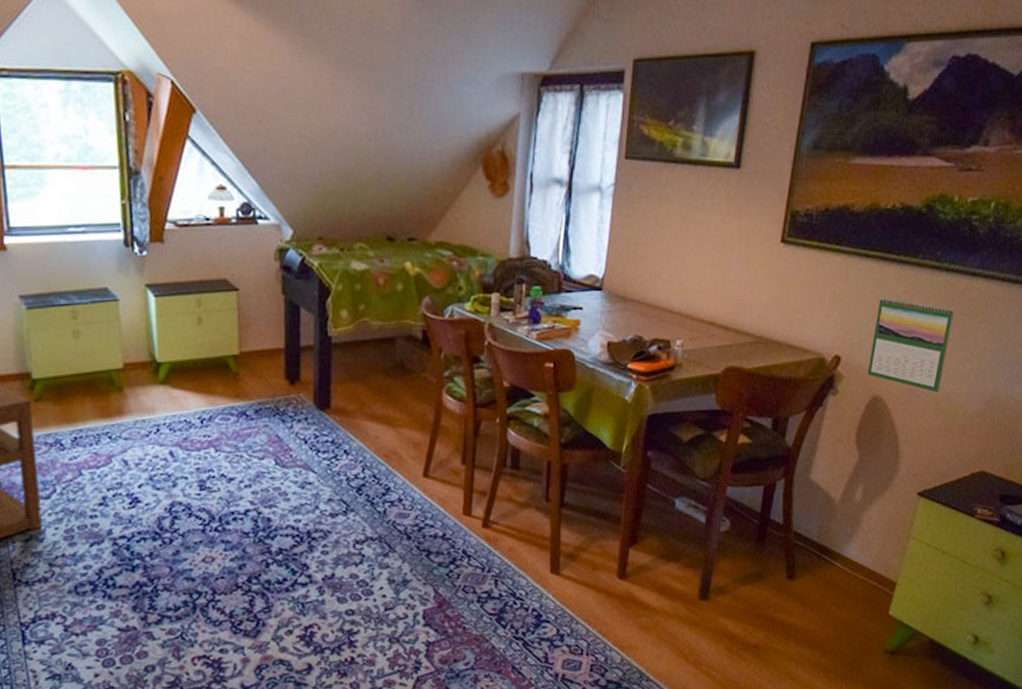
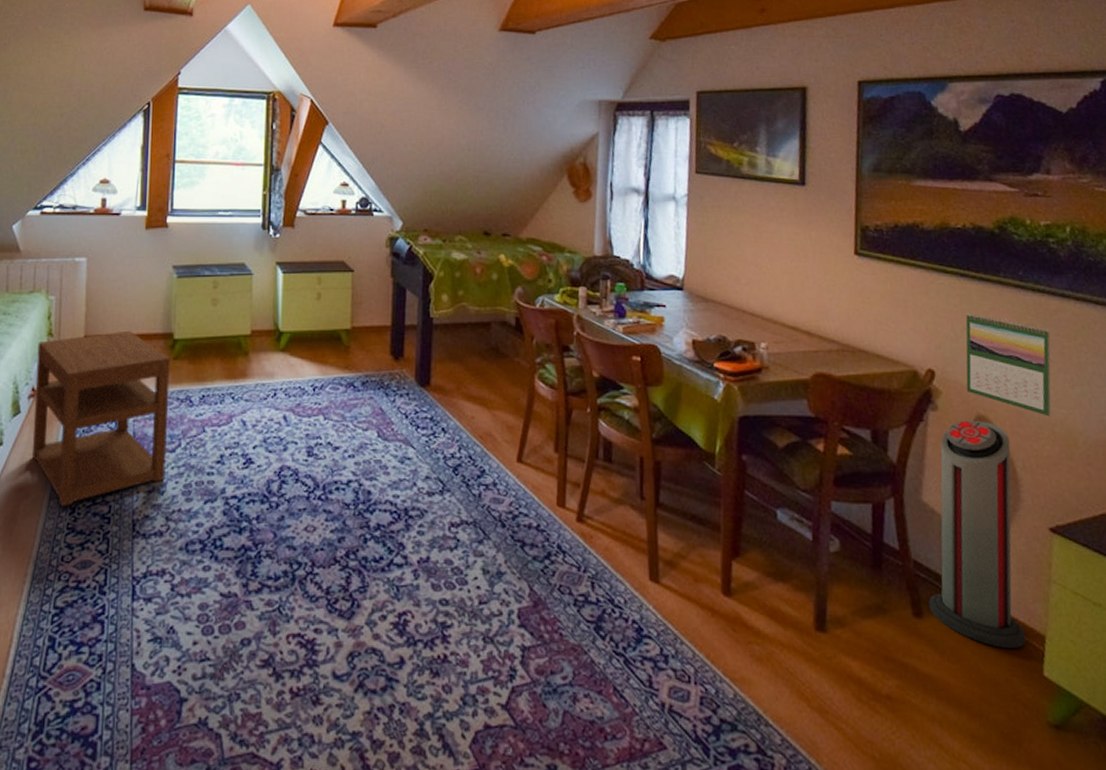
air purifier: none [802,401,898,597] -> present [928,420,1026,649]

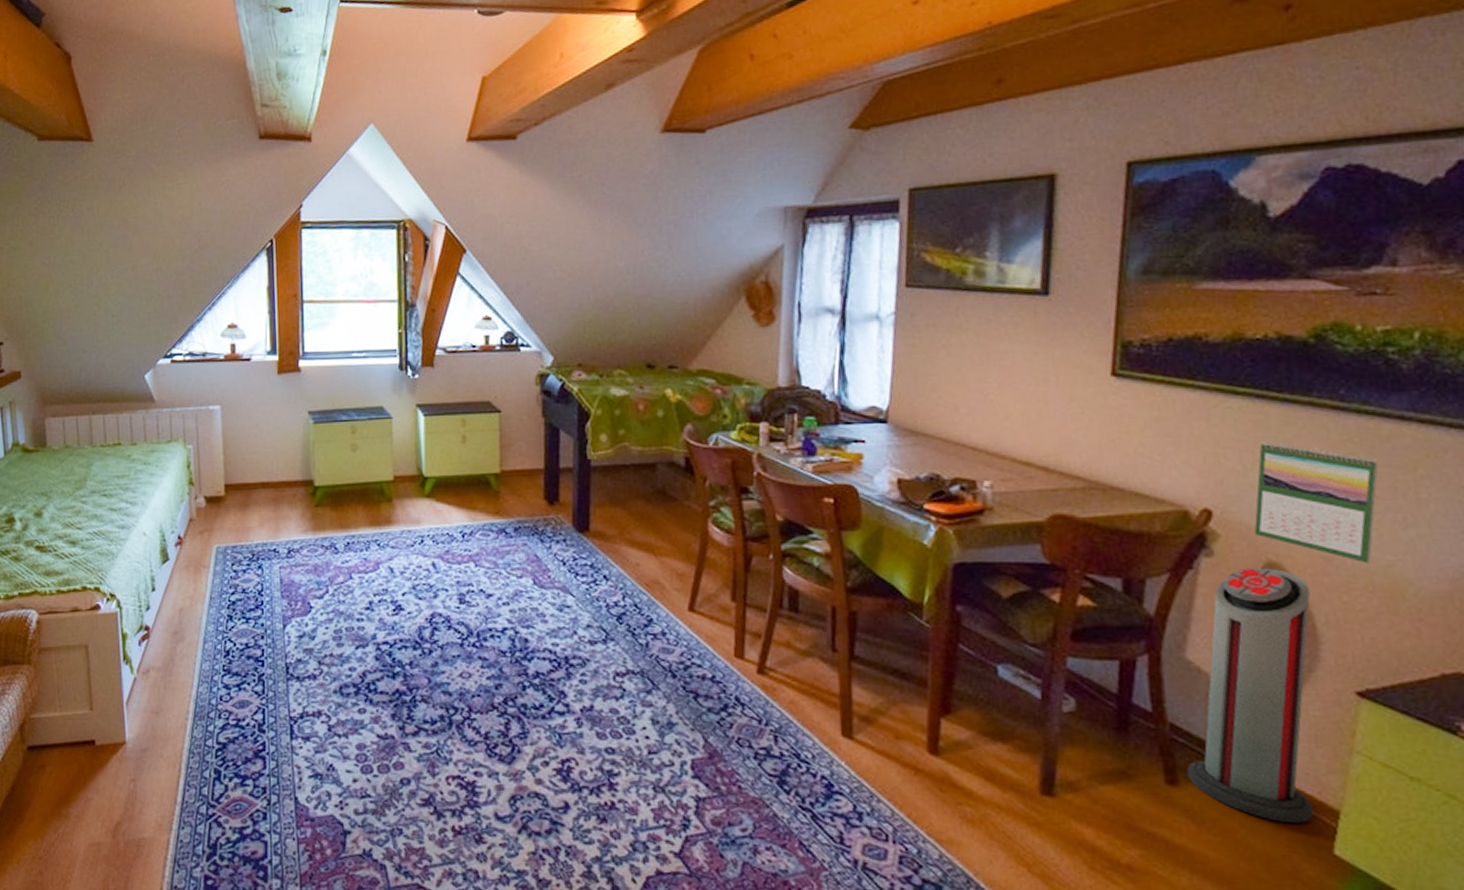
nightstand: present [31,330,170,507] -> none [180,478,315,650]

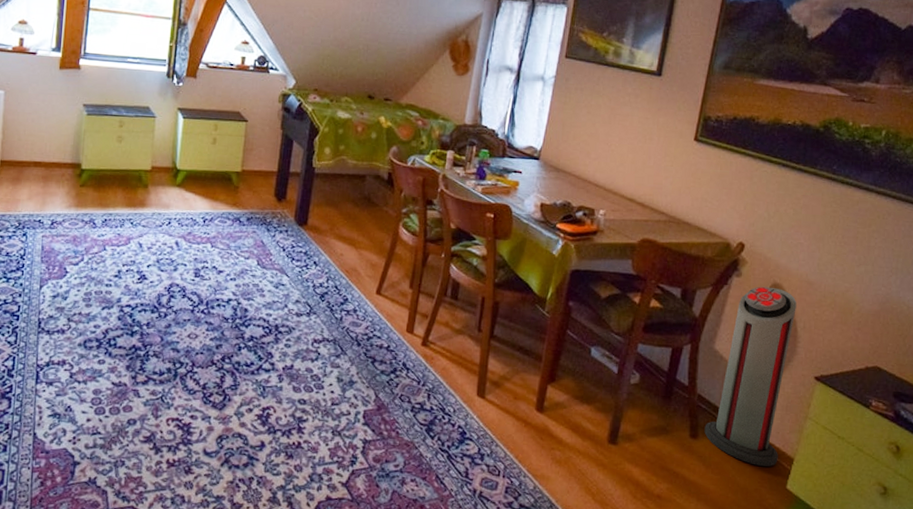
calendar: present [1254,442,1379,564] -> none [768,198,850,289]

